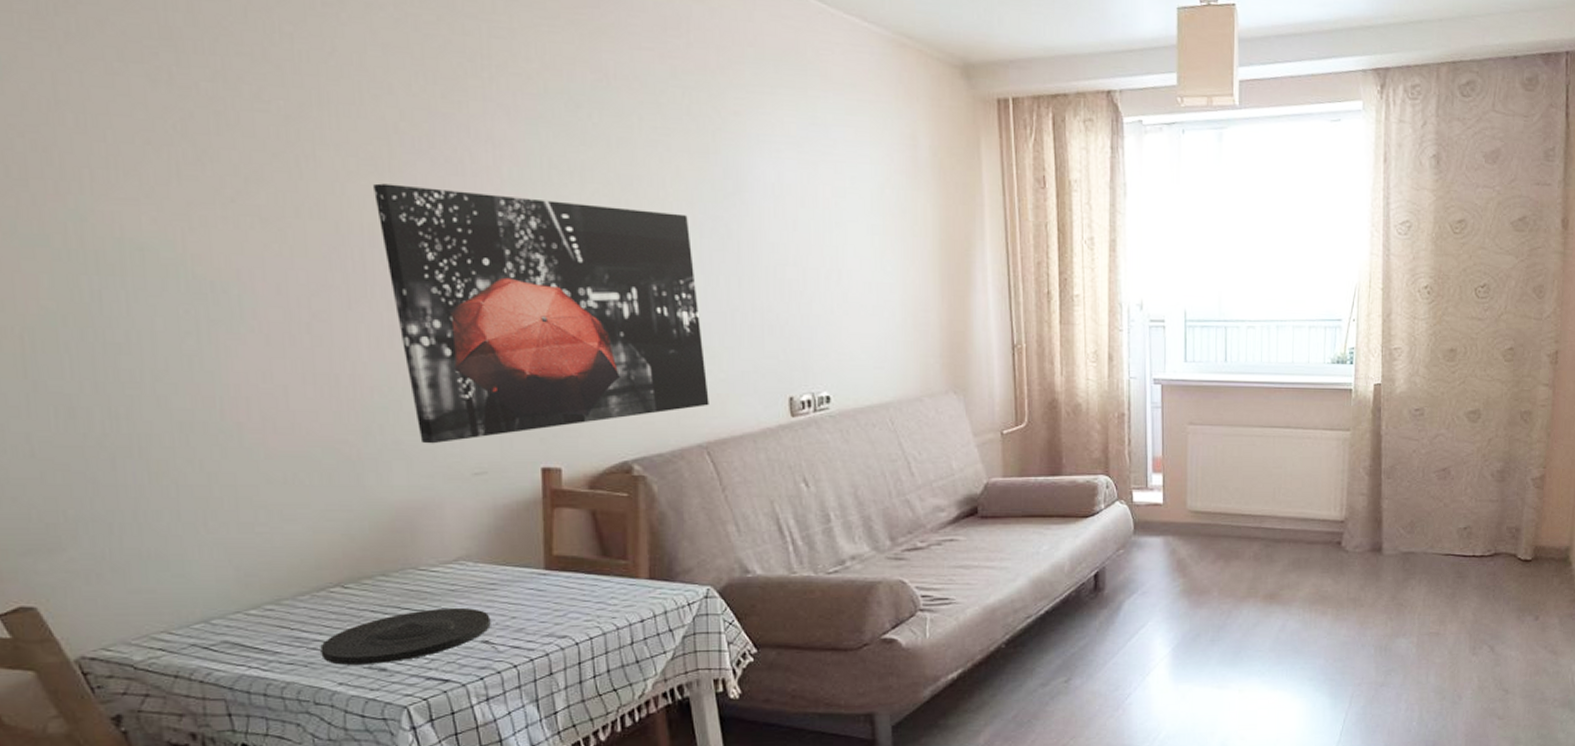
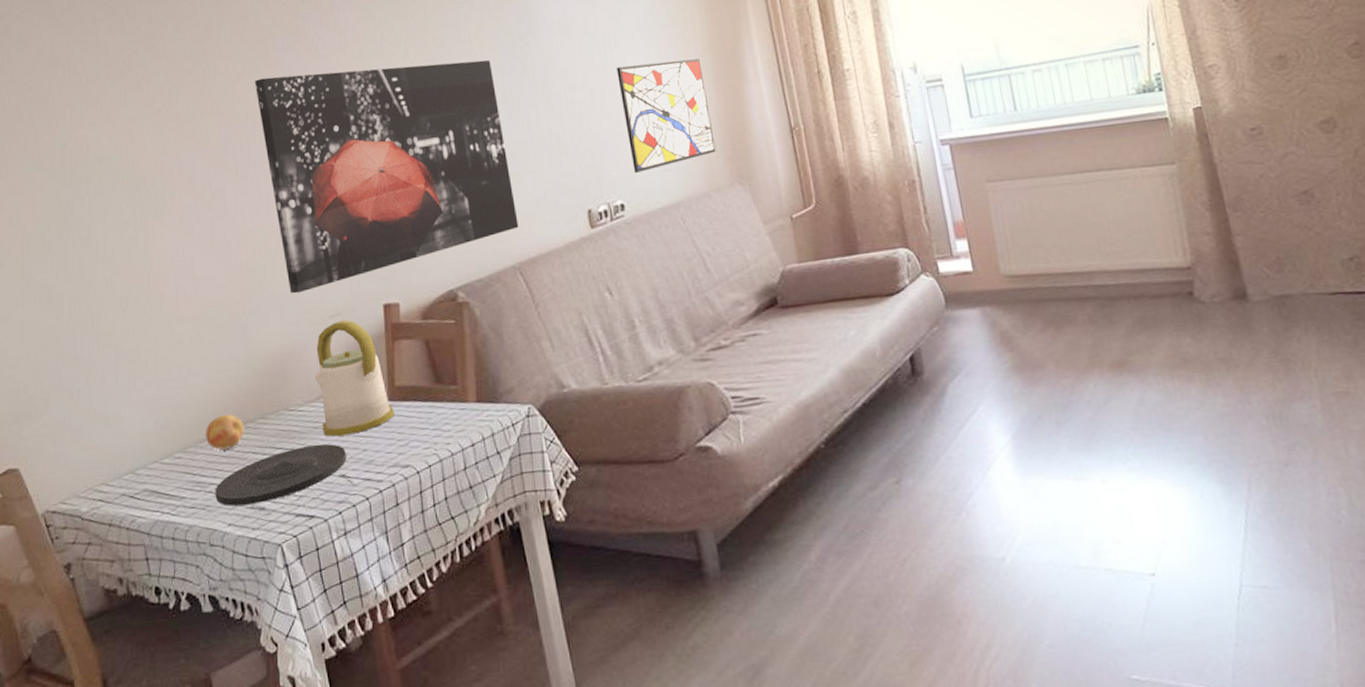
fruit: none [307,567,360,605] -> present [206,414,245,450]
kettle: none [453,479,551,601] -> present [315,320,395,437]
wall art: none [835,250,934,366] -> present [617,58,716,173]

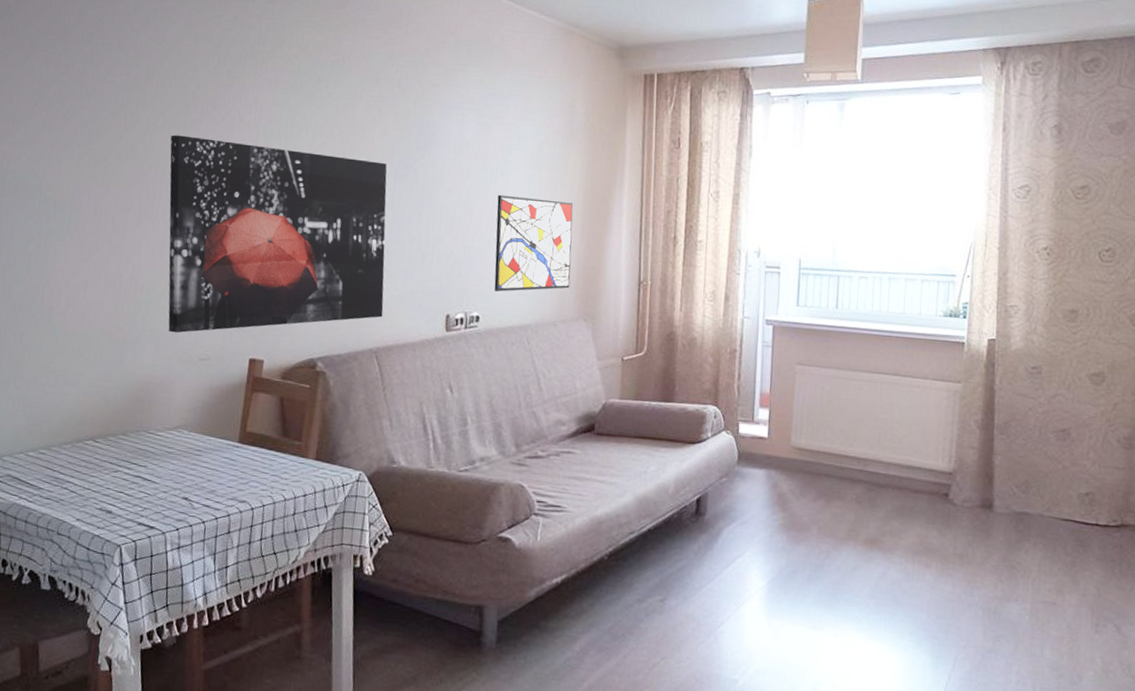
fruit: present [206,414,245,450] -> none [70,424,107,455]
plate: present [215,444,347,506] -> none [69,466,193,507]
kettle: present [315,320,395,437] -> none [175,364,242,465]

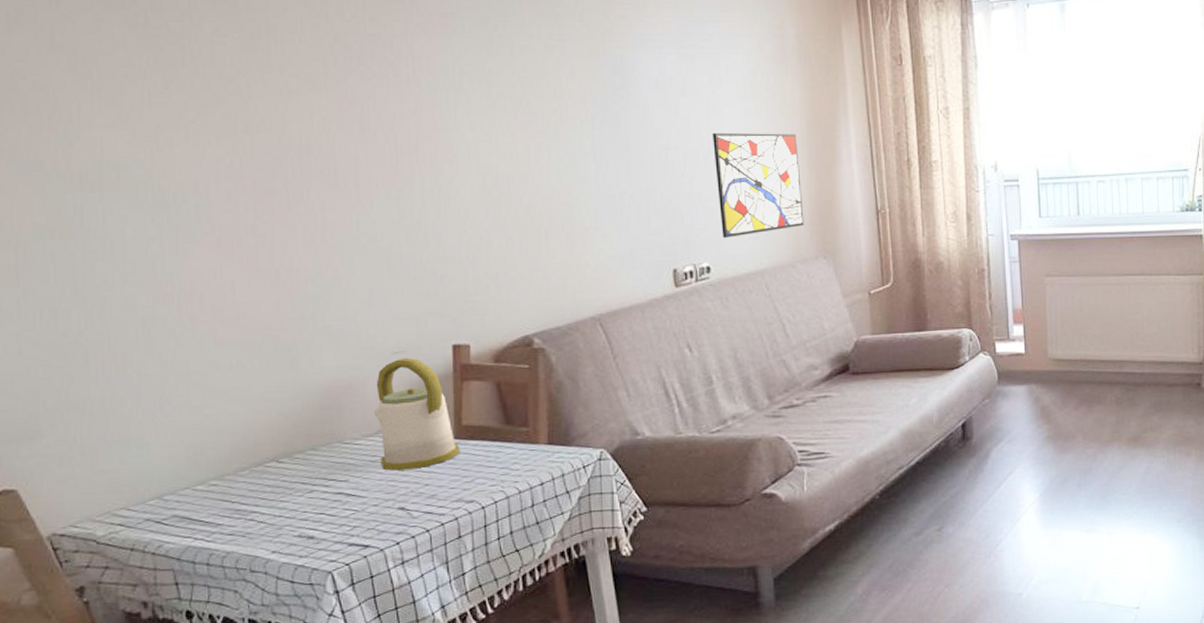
wall art: present [168,135,387,333] -> none [311,99,601,328]
kettle: none [175,364,242,465] -> present [374,357,460,471]

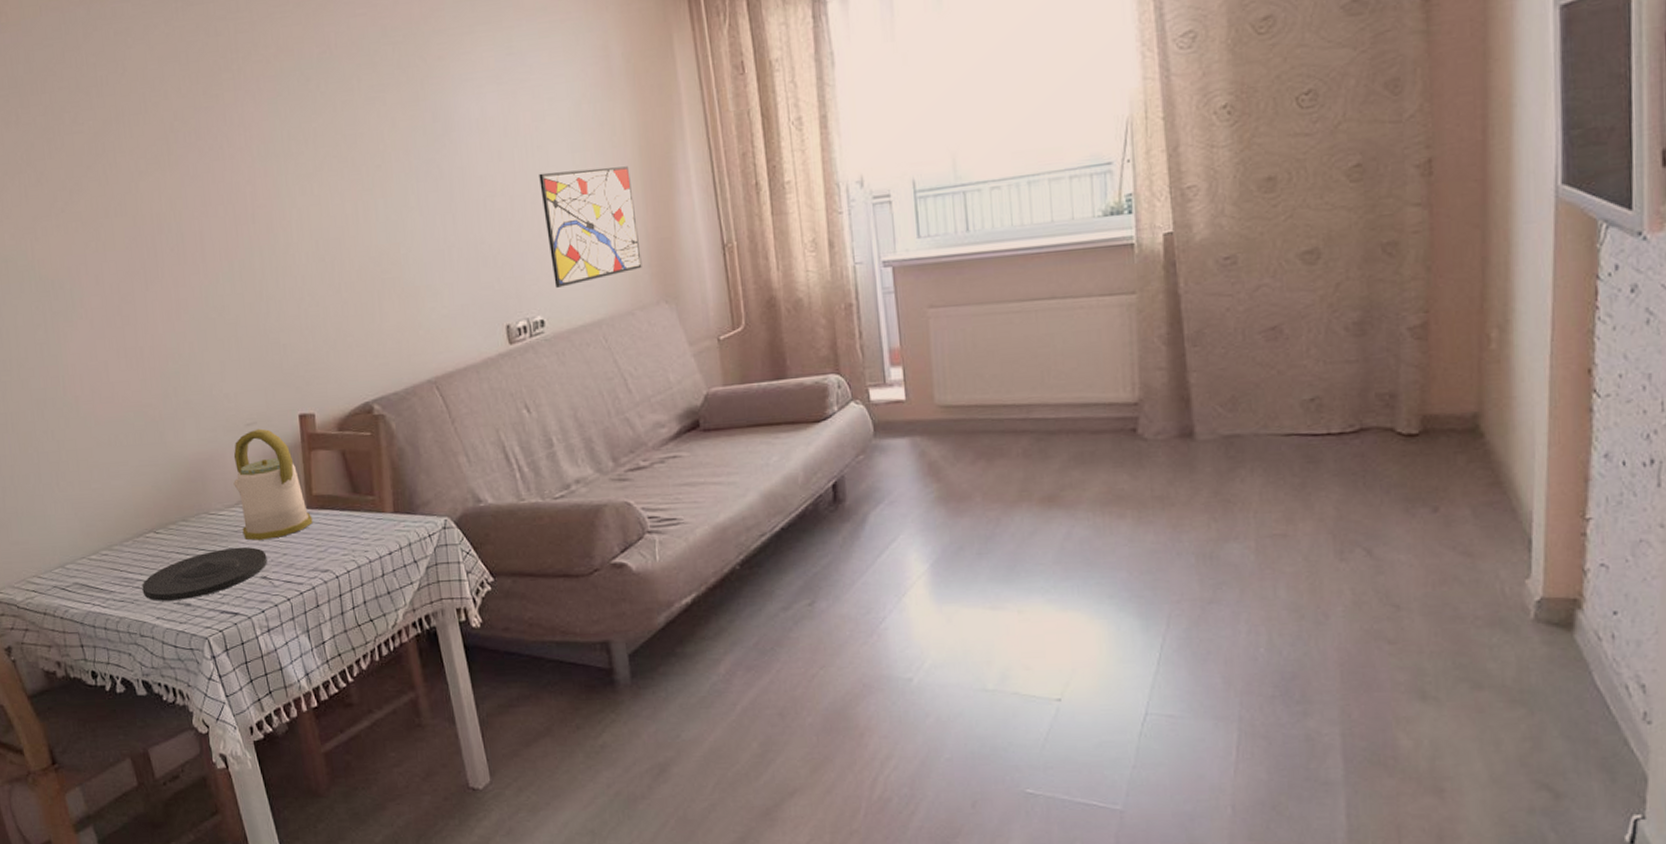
plate: none [257,477,407,534] -> present [142,547,268,601]

